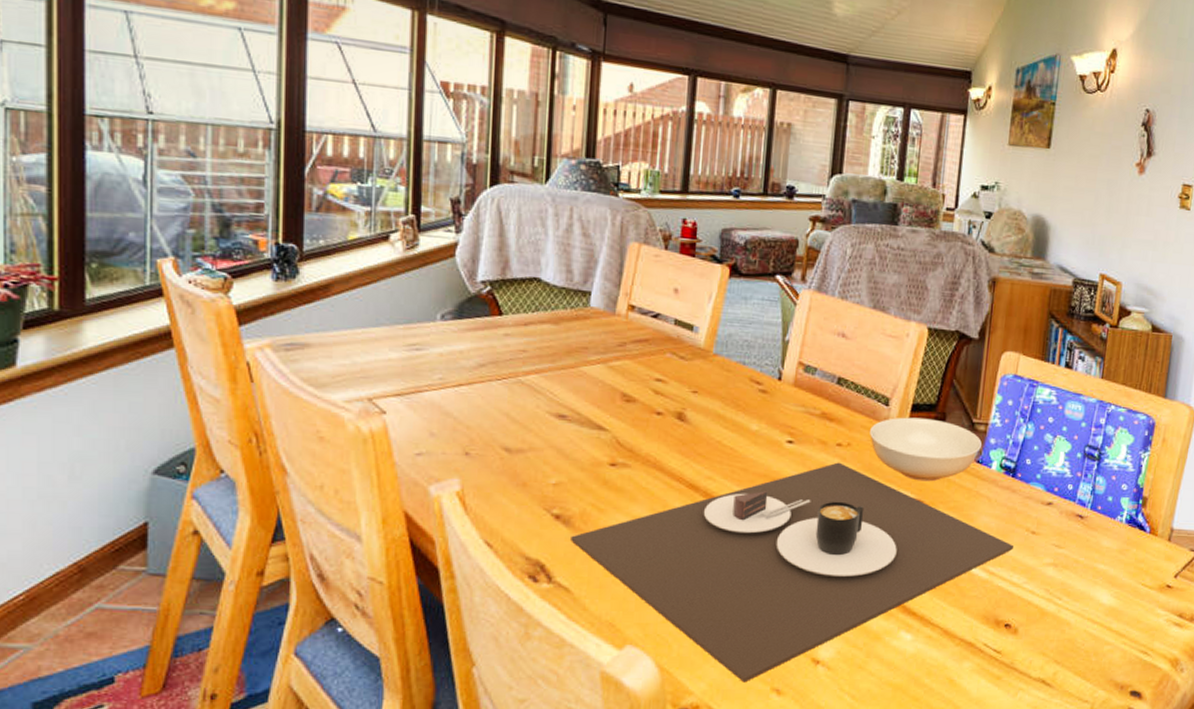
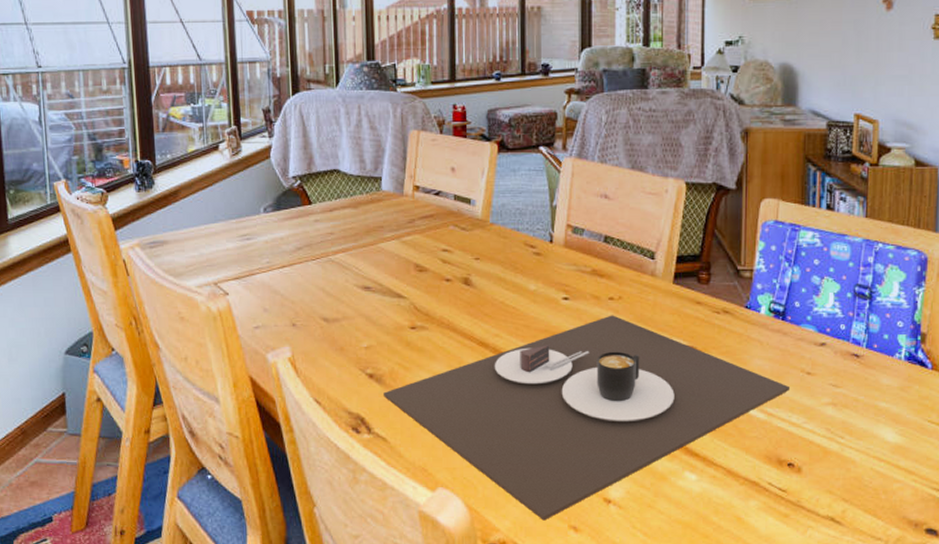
bowl: present [870,417,983,482] -> none [639,268,749,329]

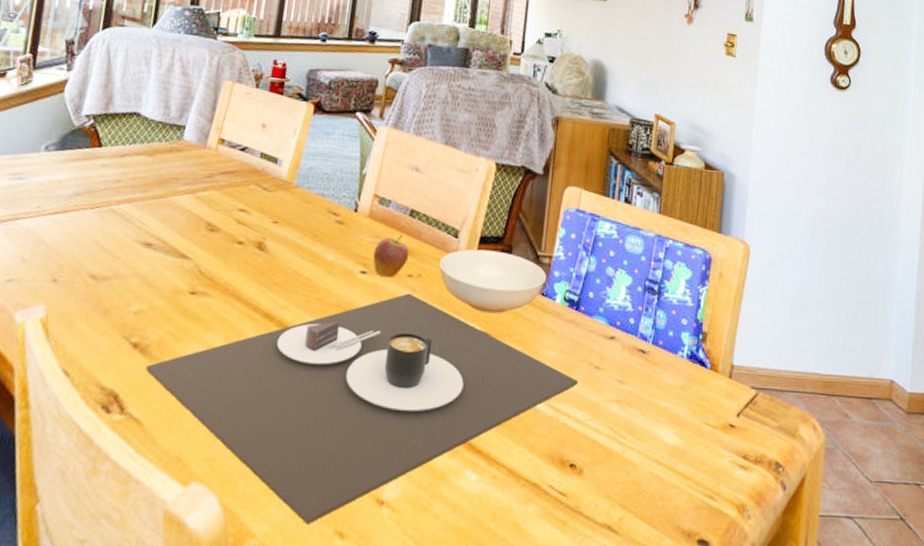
fruit: none [573,261,608,302] -> present [373,235,409,278]
bowl: none [639,268,749,329] -> present [439,249,547,314]

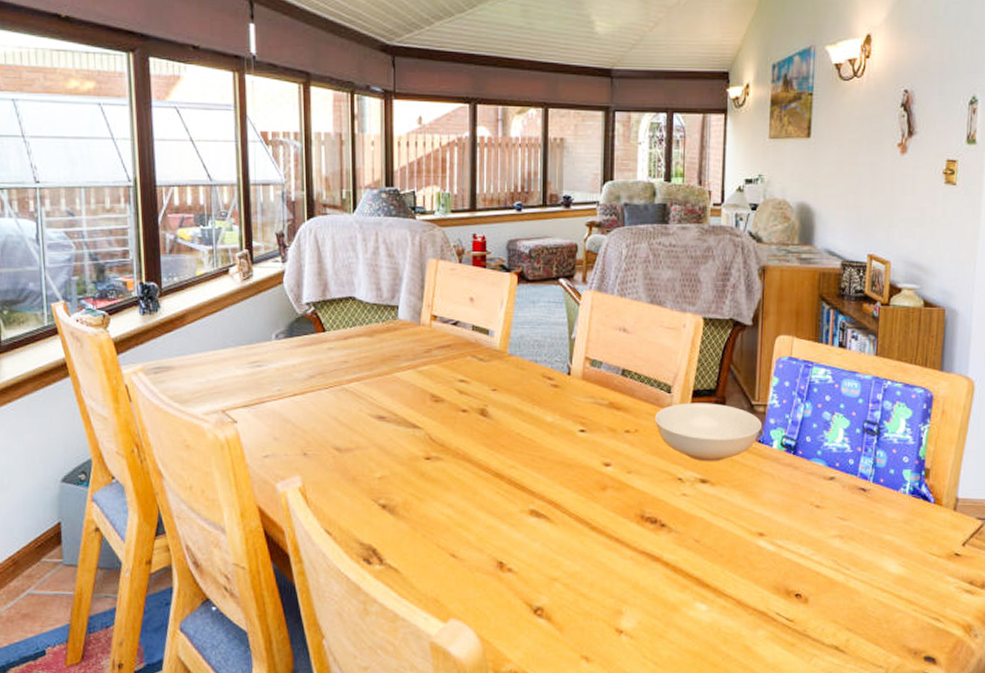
place setting: present [146,293,579,525] -> none [396,447,800,651]
fruit: present [373,235,409,278] -> none [590,394,625,434]

